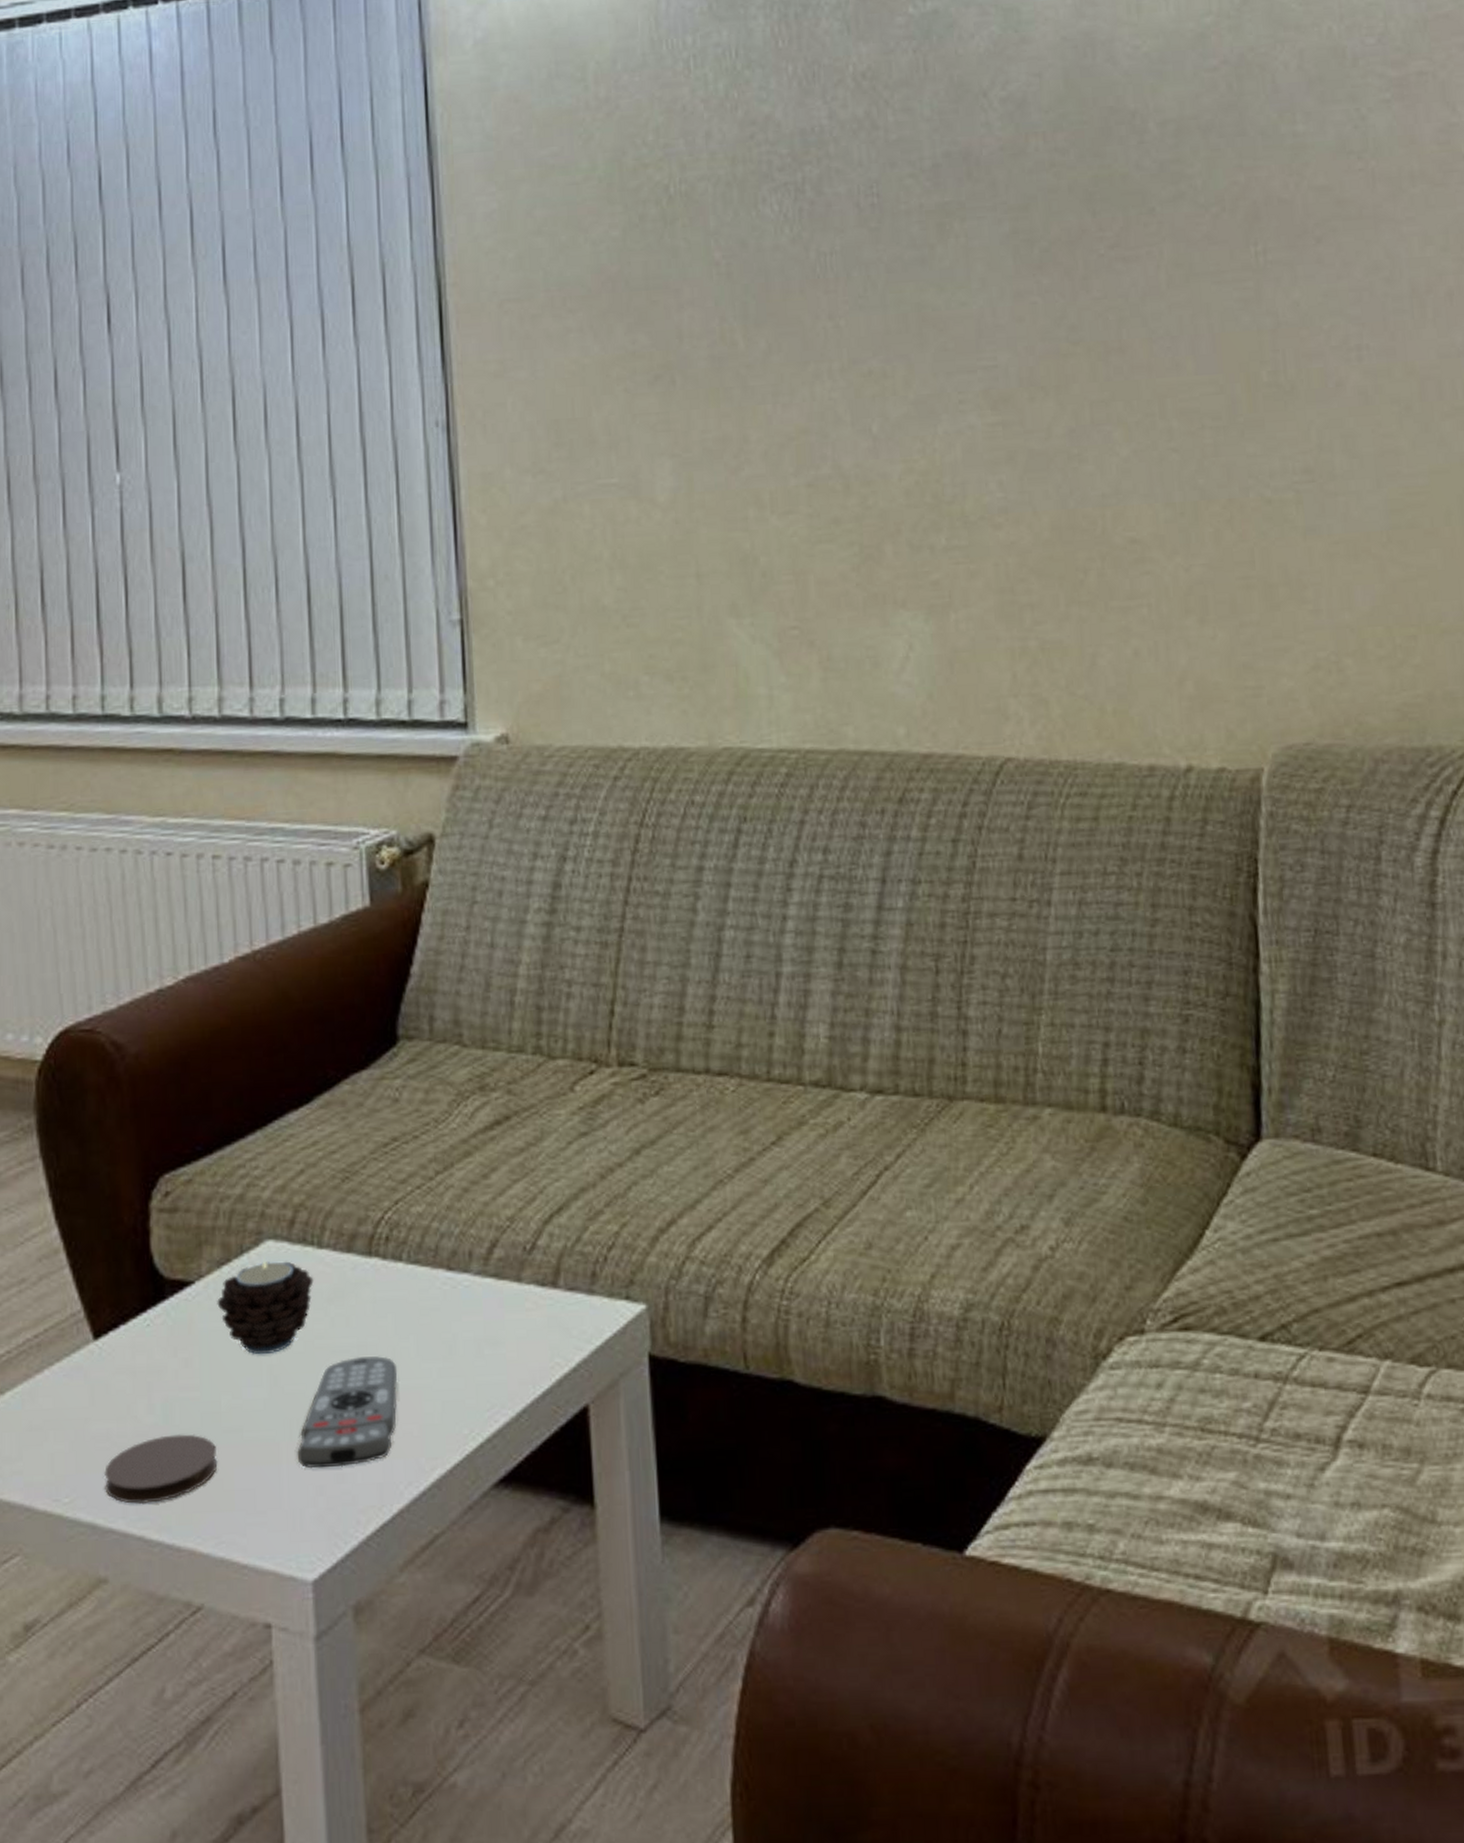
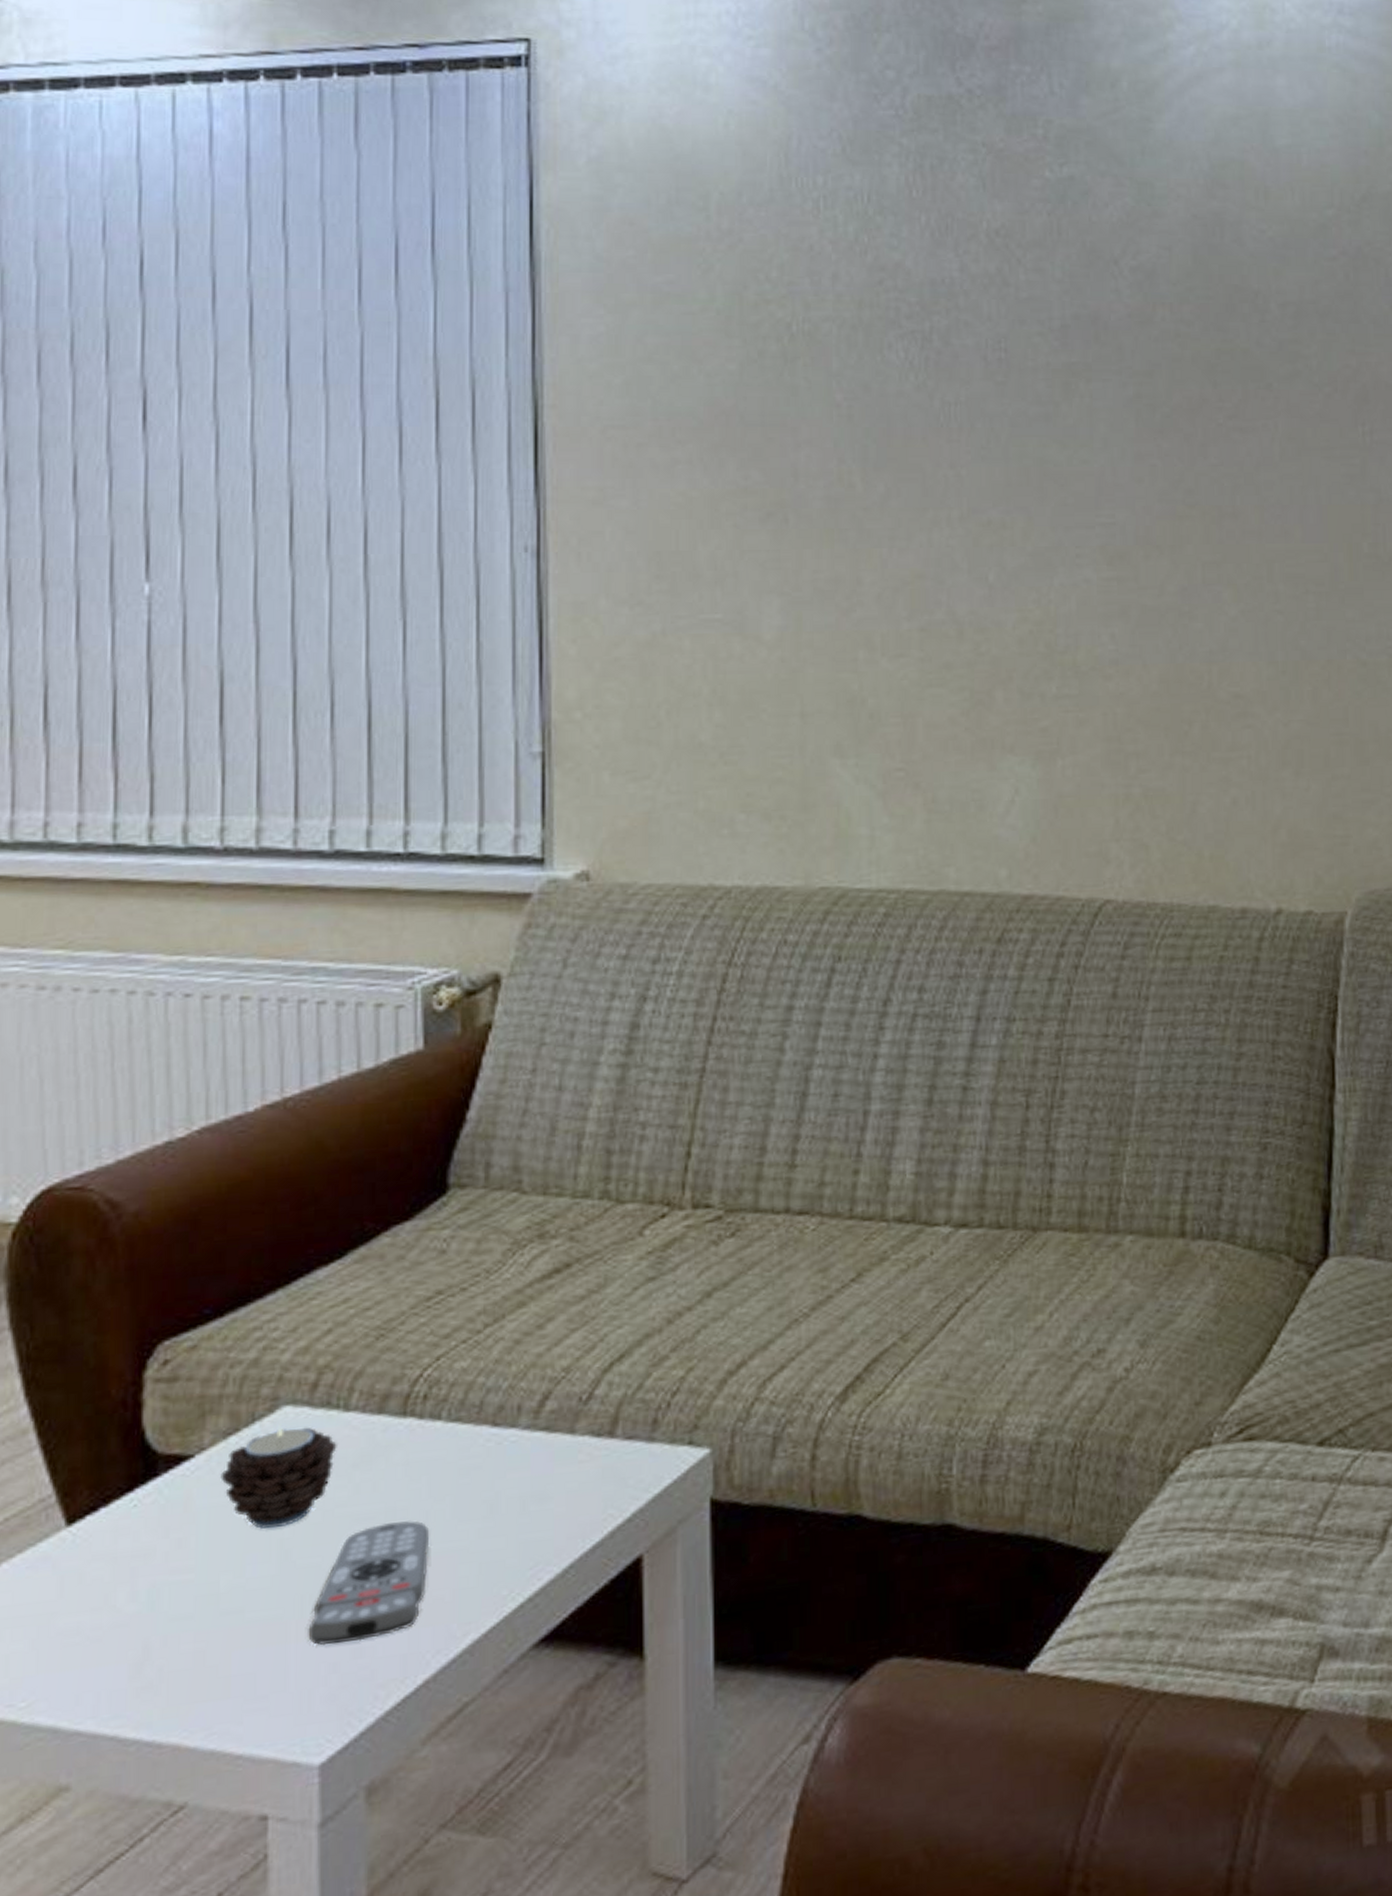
coaster: present [103,1434,218,1505] -> none [70,1619,212,1702]

